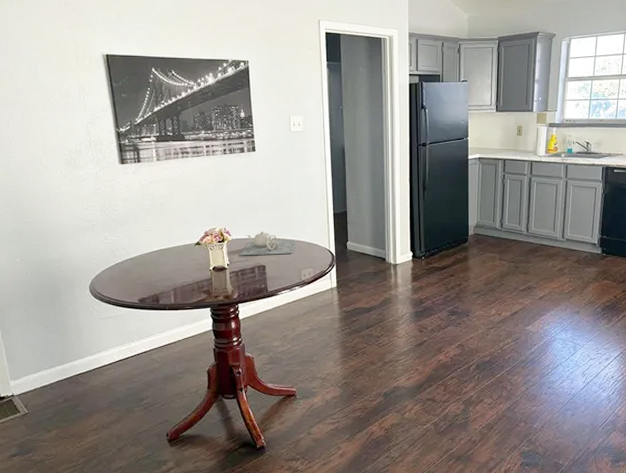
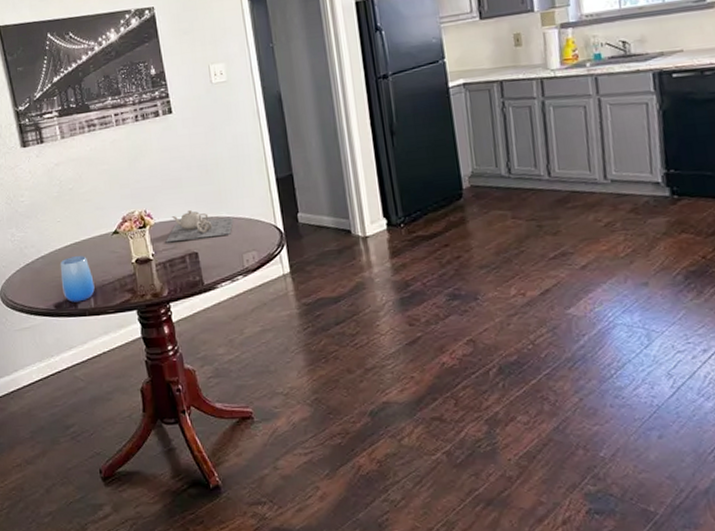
cup: none [146,261,176,298] -> present [59,256,95,303]

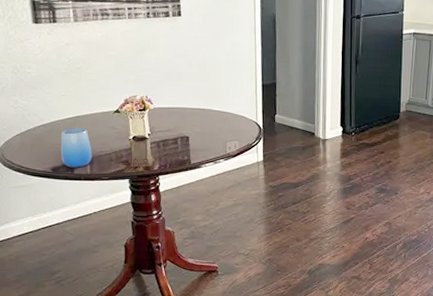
teapot: present [165,209,234,243] -> none [161,100,223,126]

